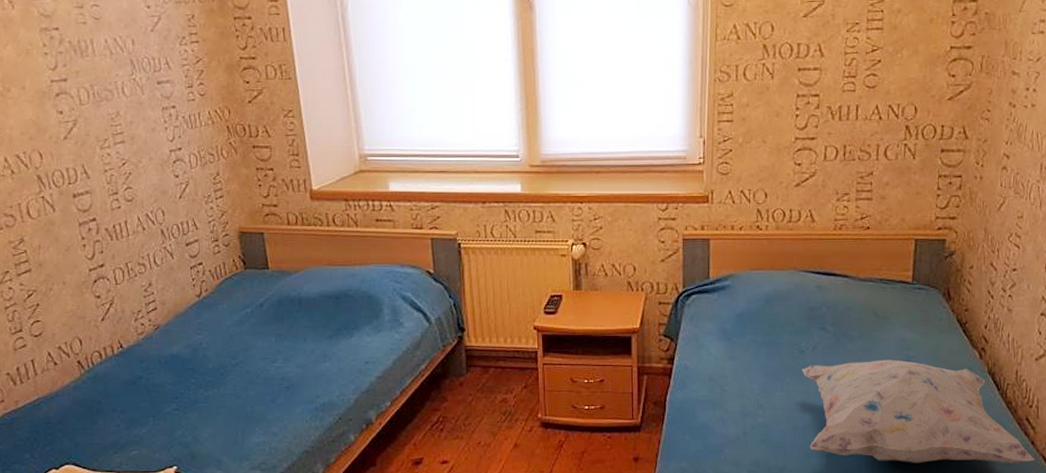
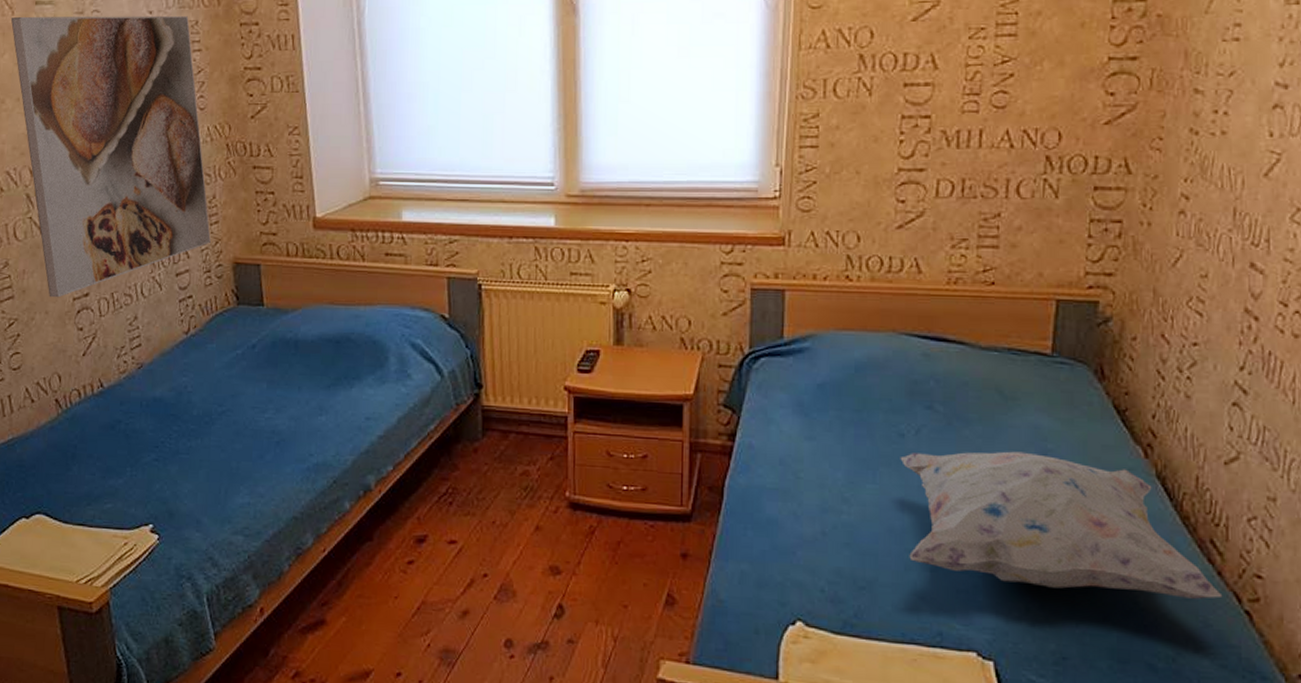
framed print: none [11,10,217,270] -> present [10,15,211,298]

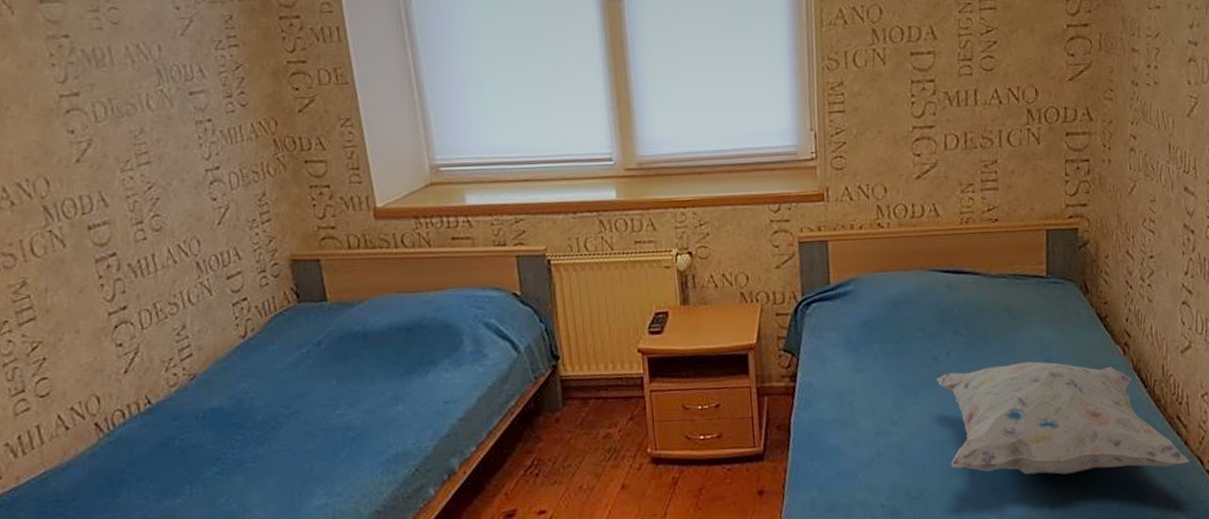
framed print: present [10,15,211,298] -> none [10,11,263,315]

